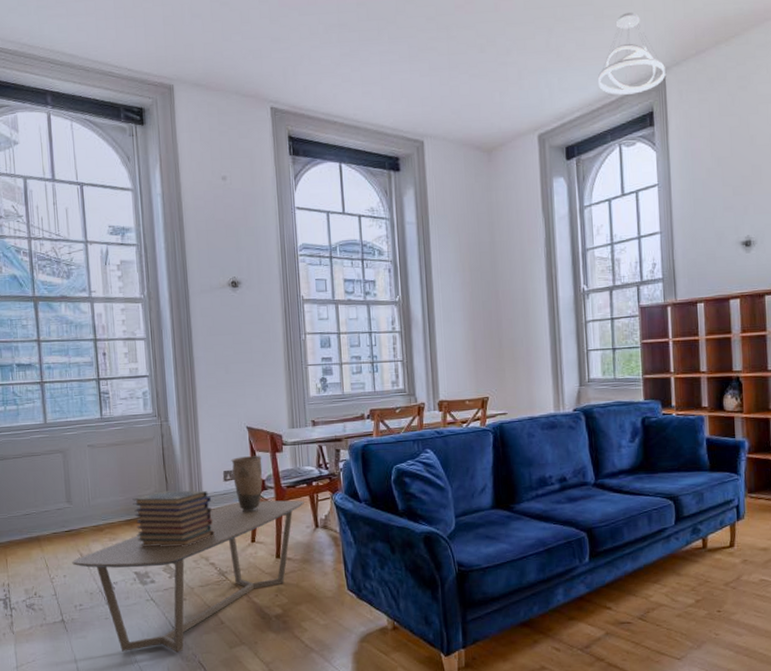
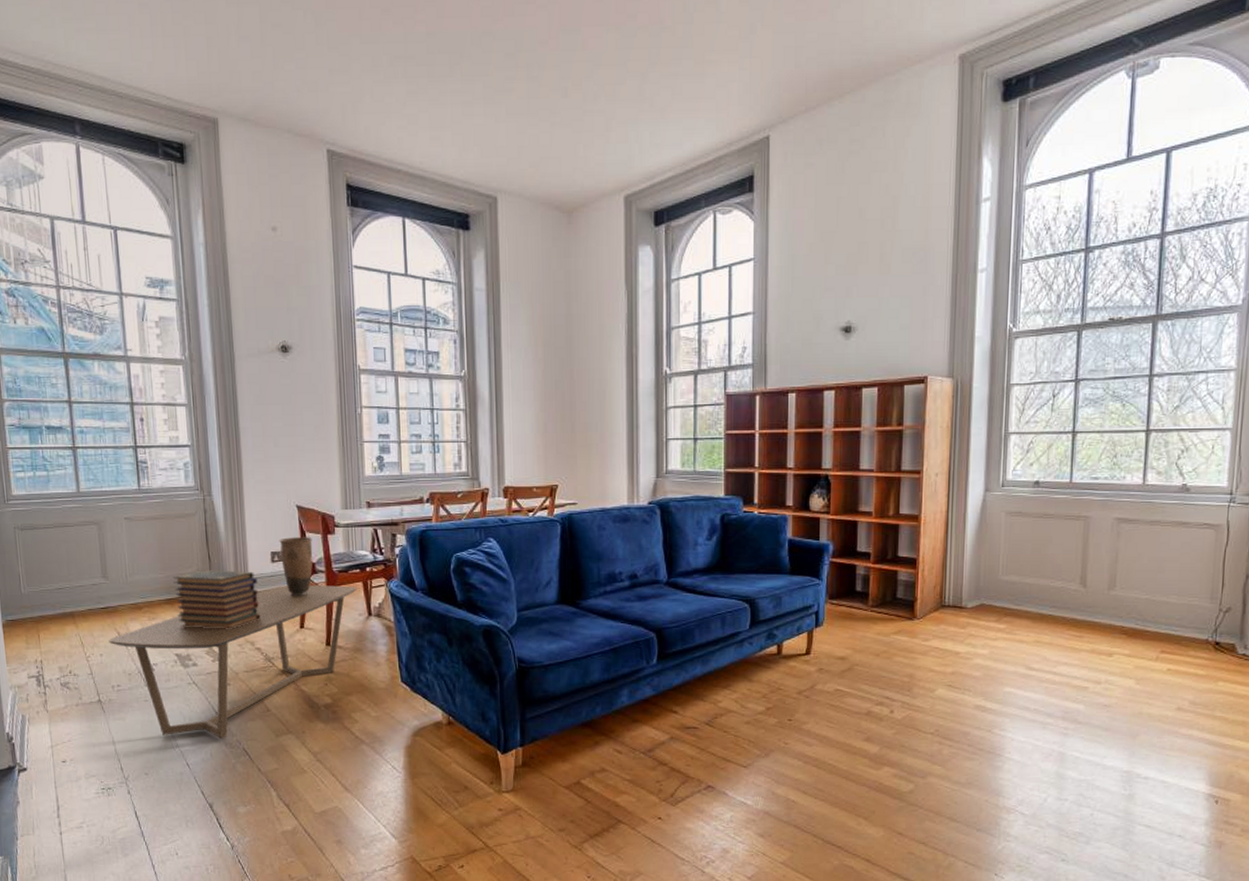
pendant light: present [598,12,666,95] -> none [695,59,770,154]

